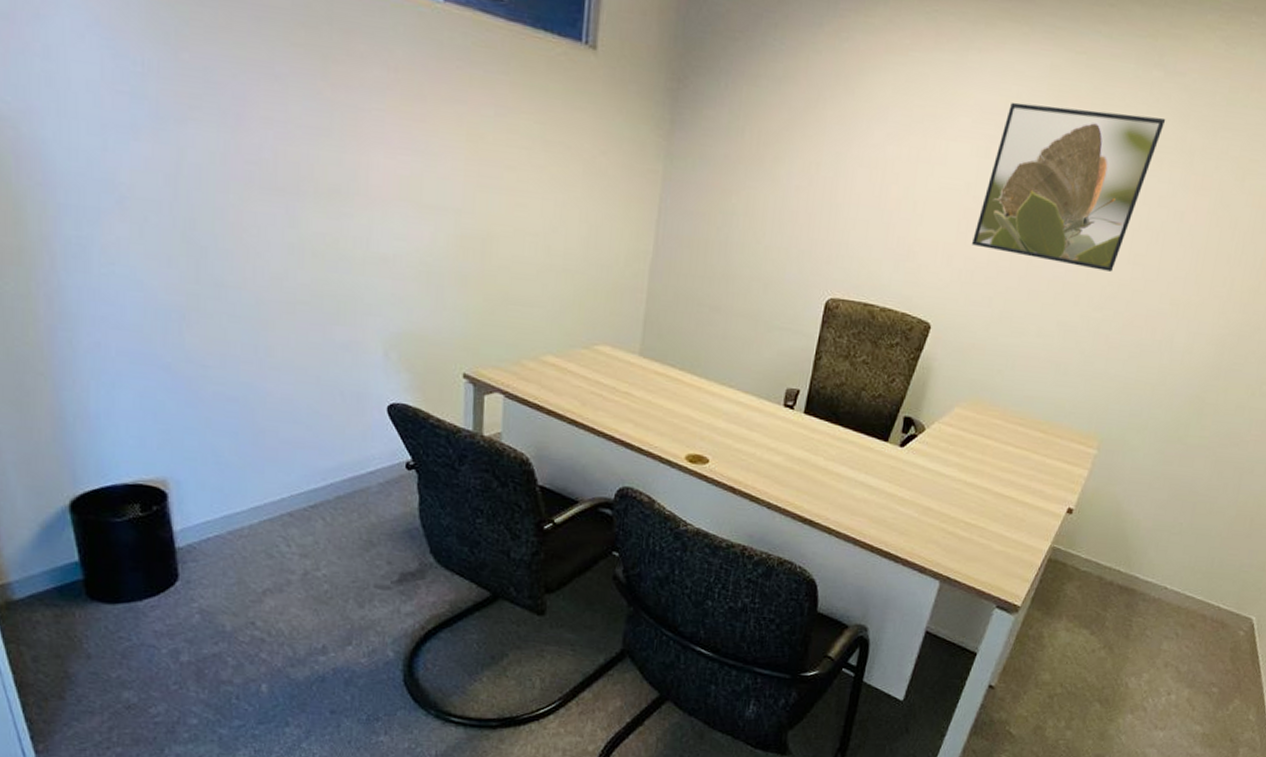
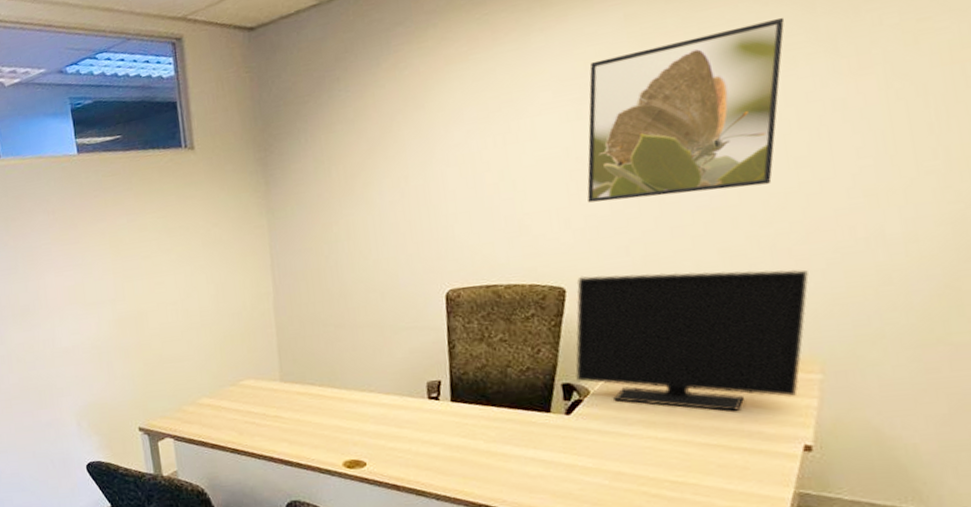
monitor: none [917,316,1114,471] -> present [575,269,809,412]

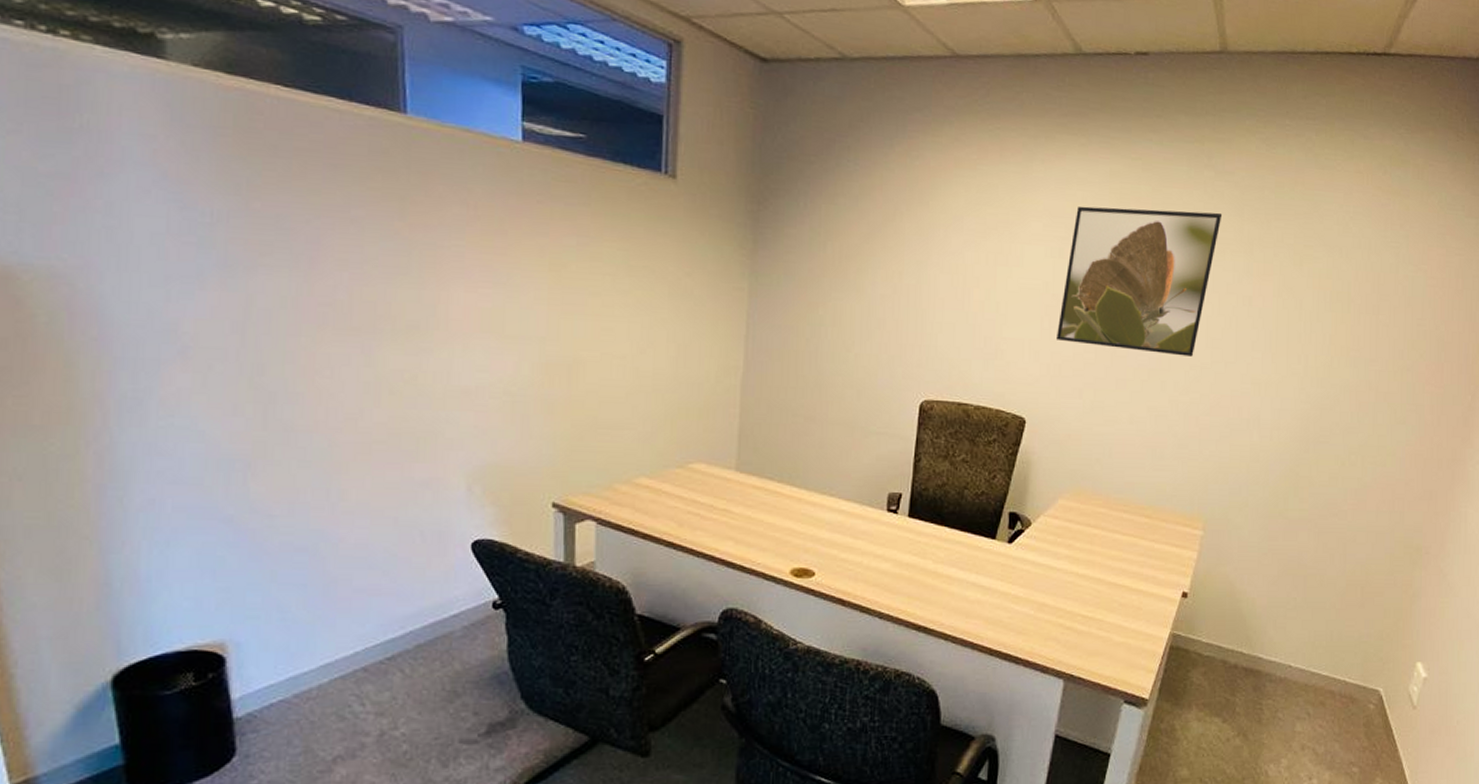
monitor: present [575,269,809,412] -> none [1022,409,1206,557]

